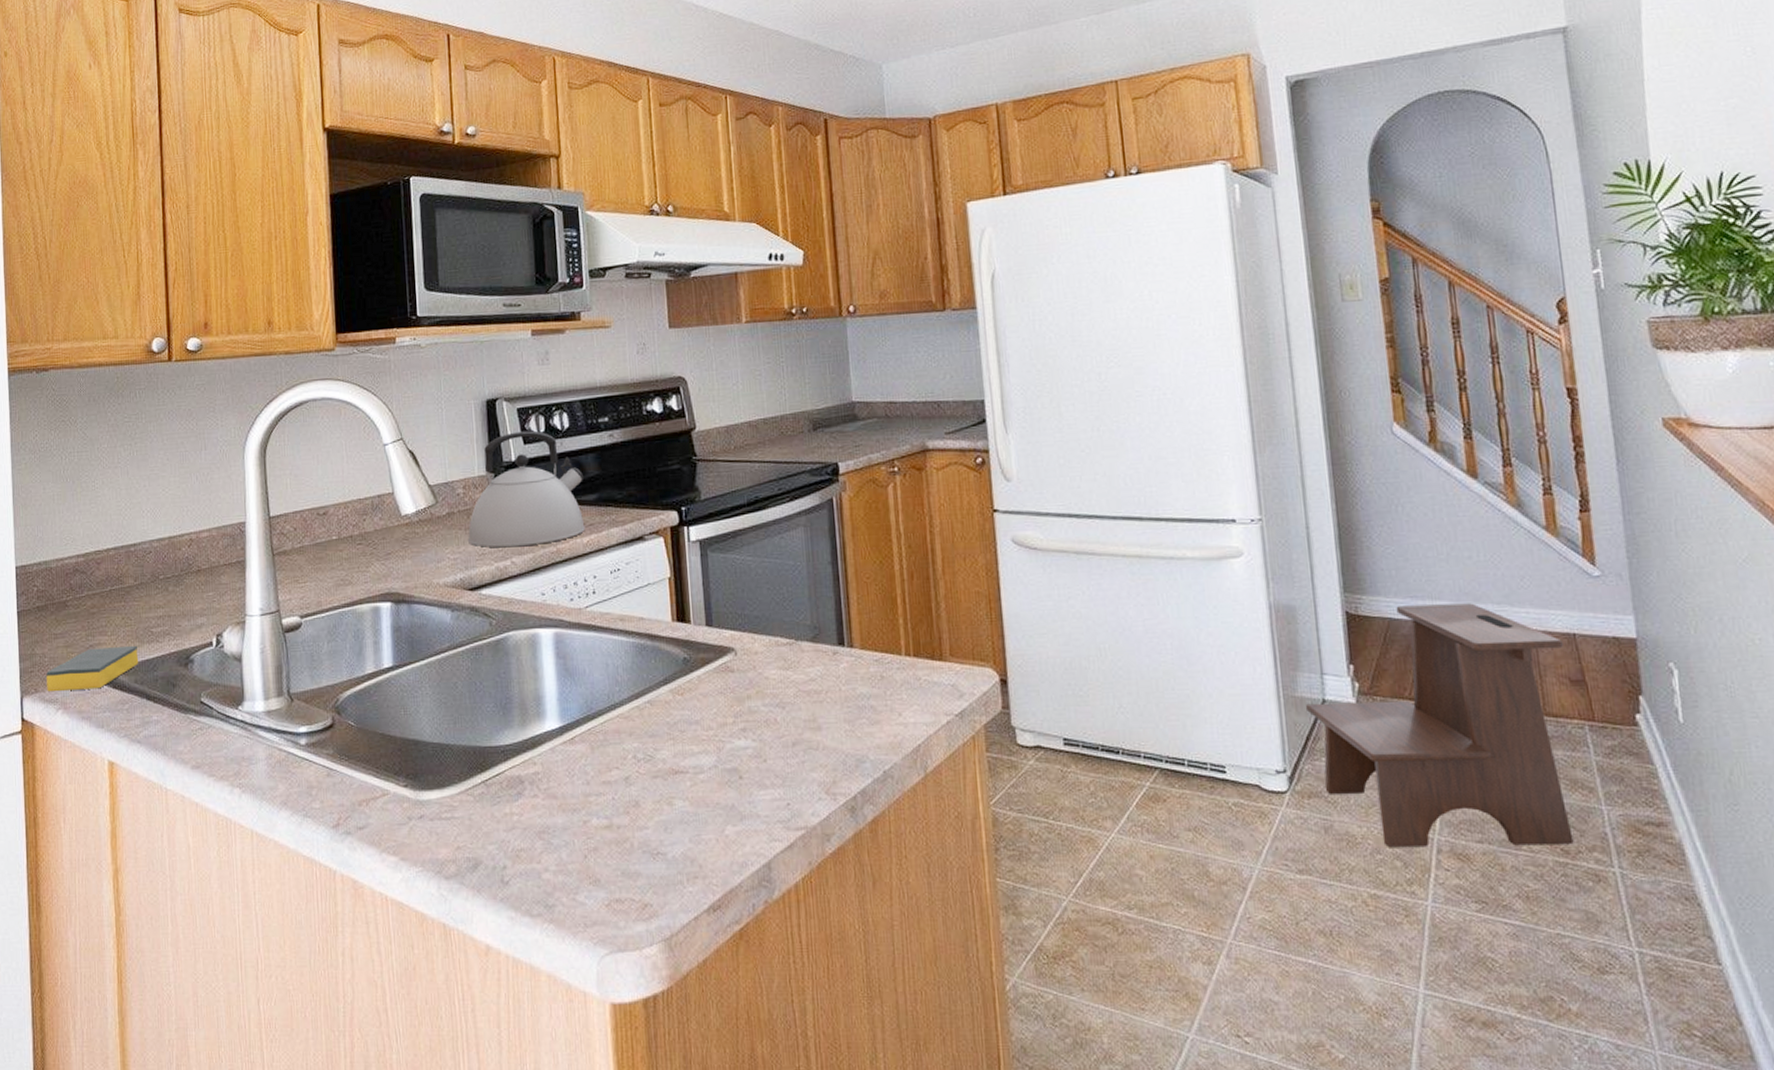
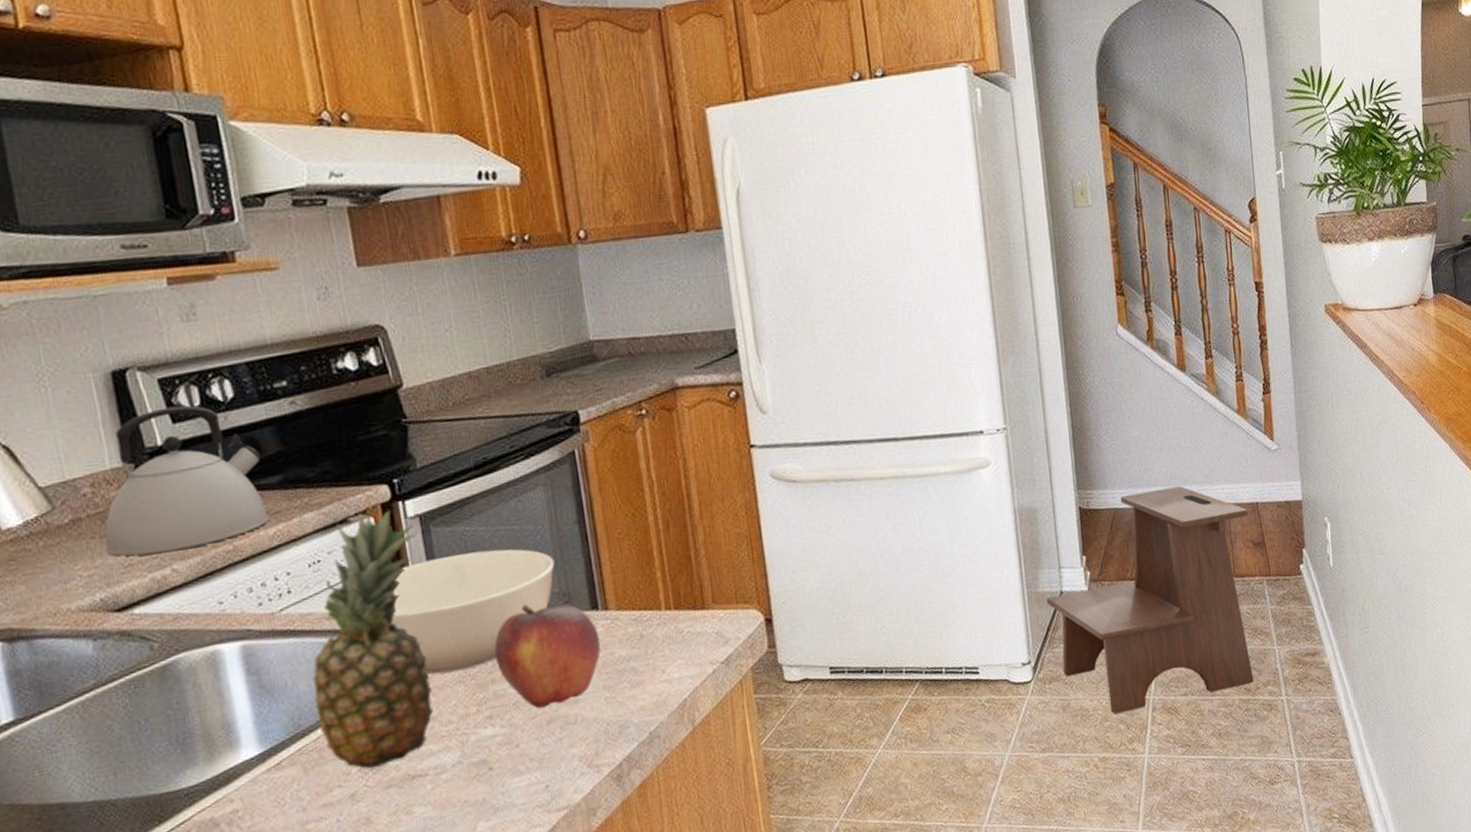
fruit: none [604,533,698,756] -> present [312,510,433,768]
bowl: none [670,578,809,683] -> present [391,548,555,674]
fruit: none [752,631,845,730] -> present [494,603,602,709]

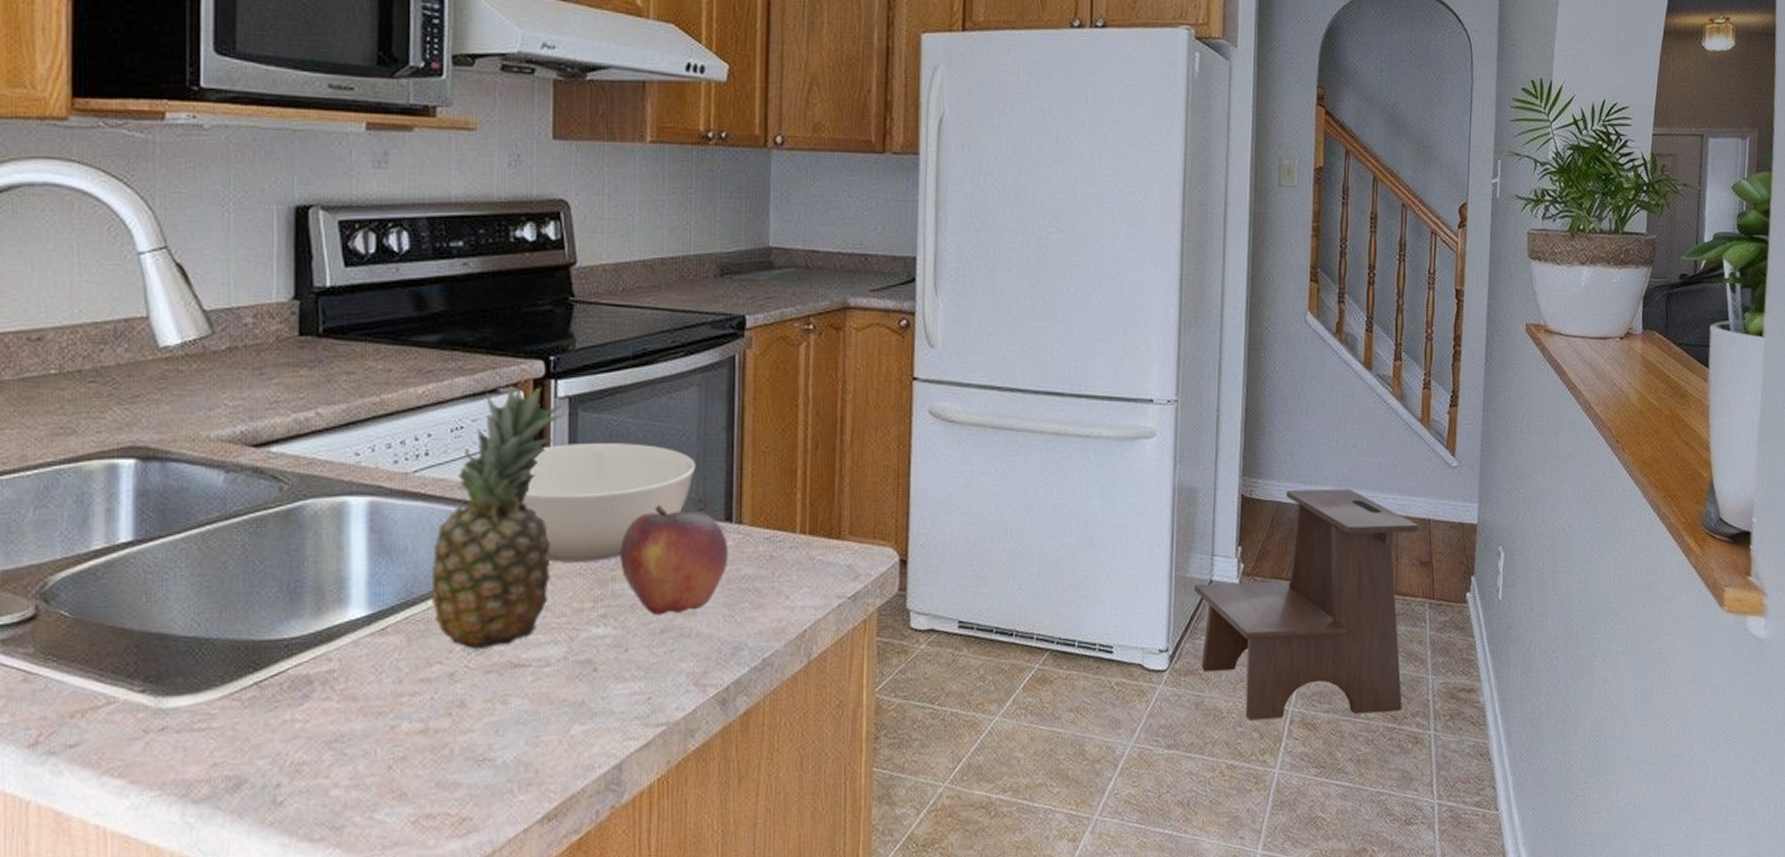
kettle: present [104,405,270,557] -> none [256,250,423,395]

